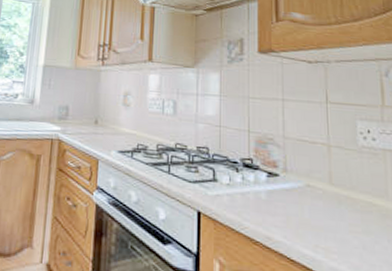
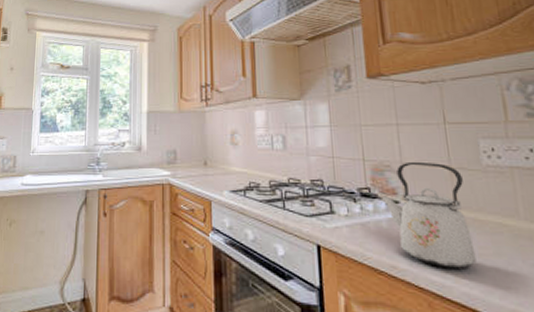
kettle: none [262,136,346,245] -> present [380,161,477,269]

